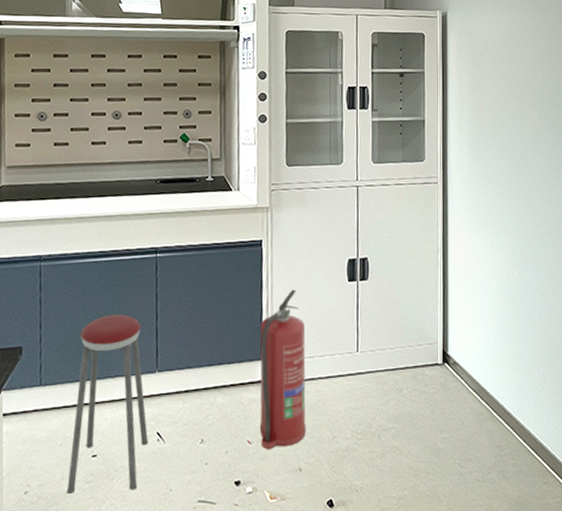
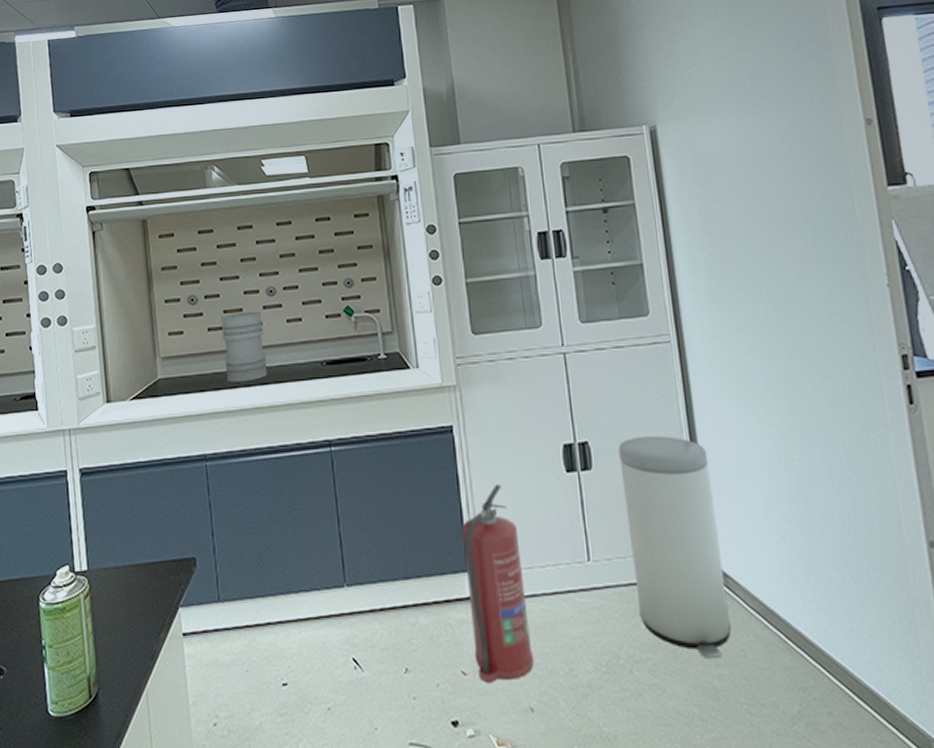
container: none [67,131,107,193] -> present [221,311,267,382]
music stool: present [67,315,149,494] -> none [256,520,344,728]
pedal bin: none [389,255,455,426] -> present [618,436,731,659]

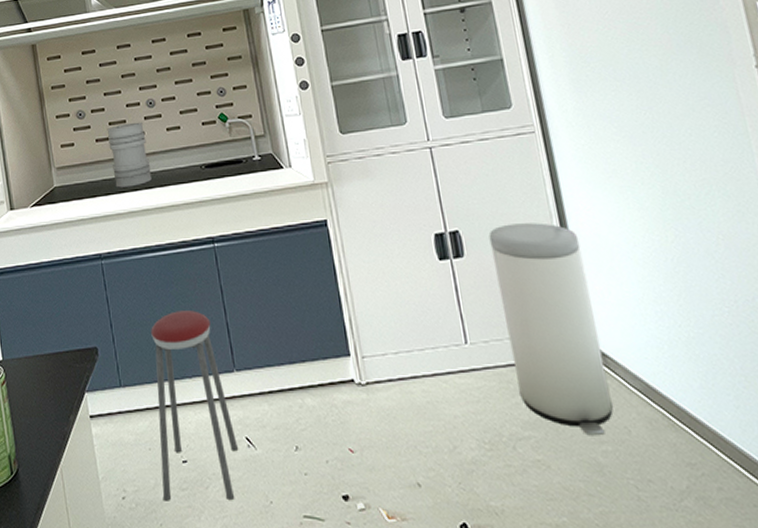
music stool: none [256,520,344,728] -> present [151,311,239,501]
fire extinguisher: present [461,484,534,684] -> none [341,273,418,460]

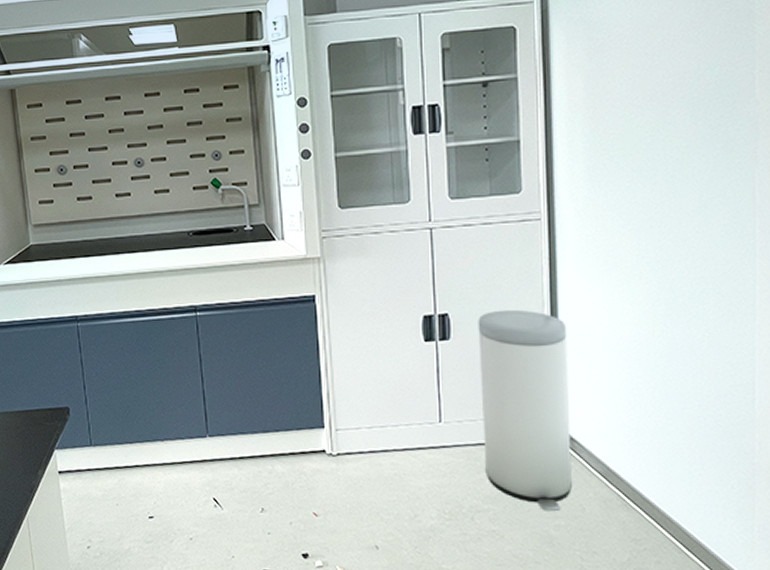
container: present [106,122,152,188] -> none [89,182,135,250]
music stool: present [151,311,239,501] -> none [125,376,205,554]

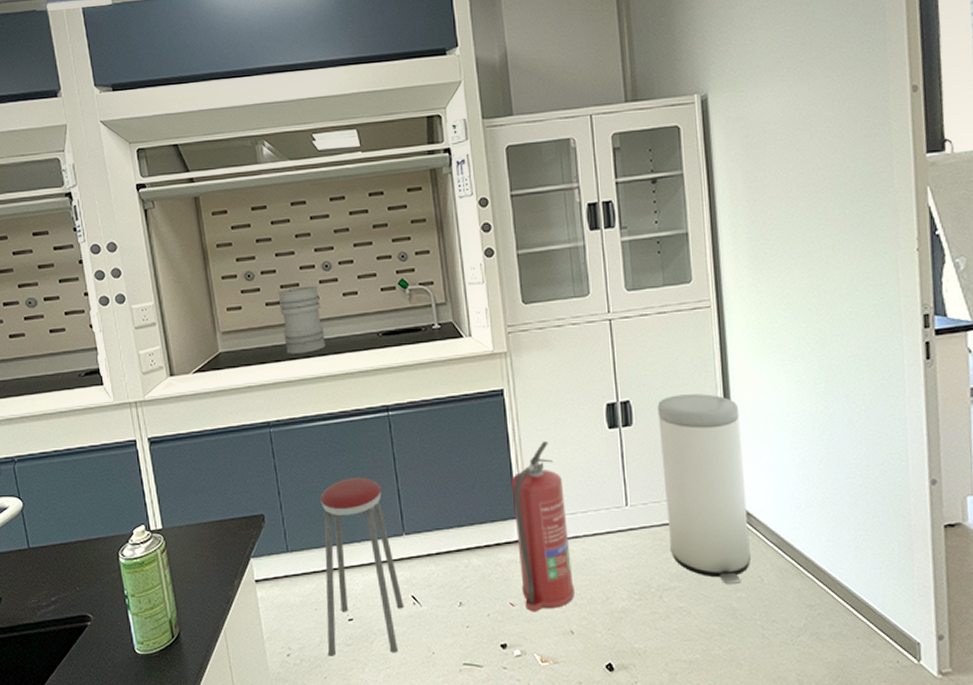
container: none [89,182,135,250] -> present [278,285,325,354]
music stool: none [125,376,205,554] -> present [320,478,404,656]
fire extinguisher: none [319,350,381,524] -> present [511,440,575,612]

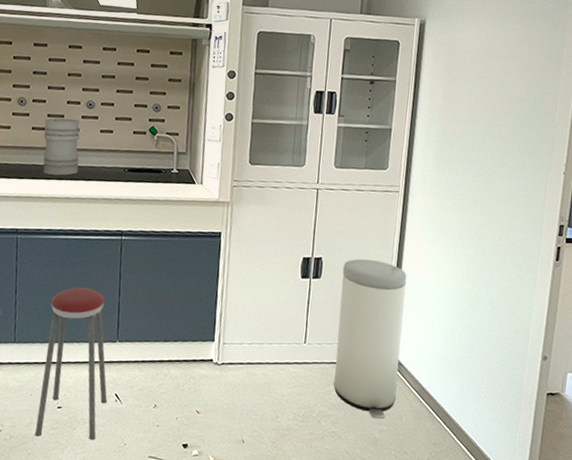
fire extinguisher: present [511,440,575,612] -> none [208,280,257,421]

